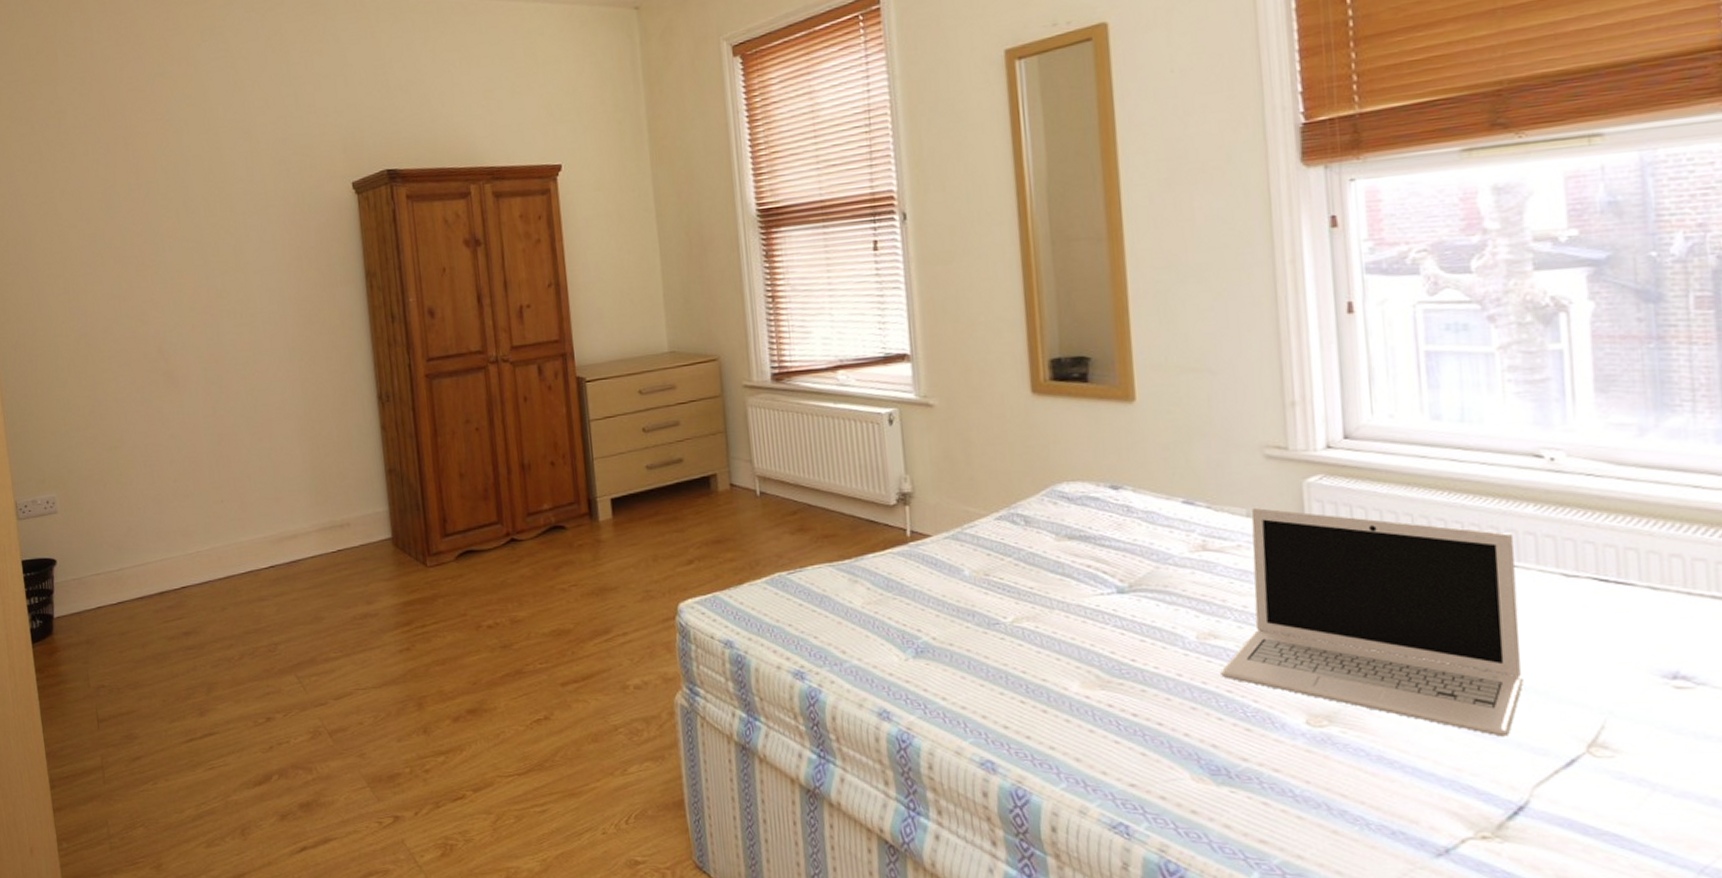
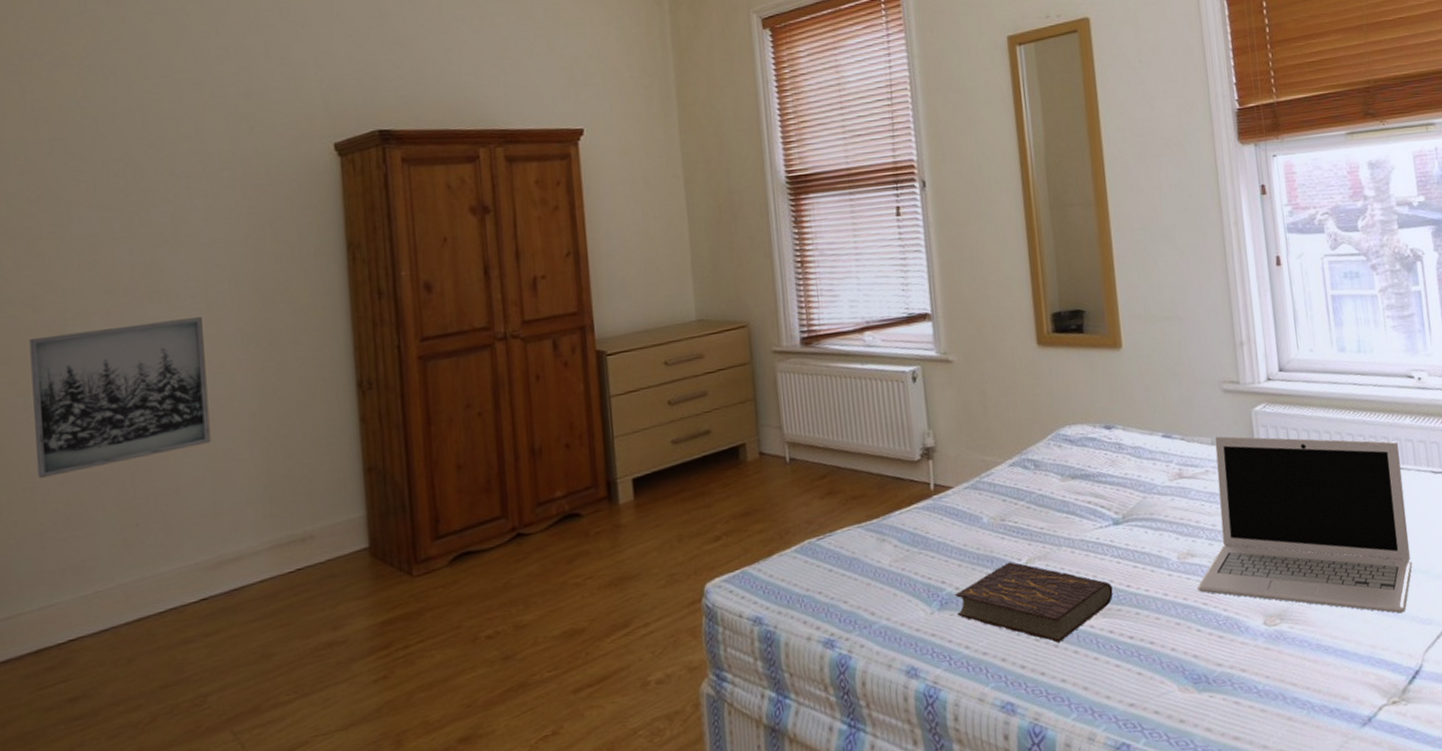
wall art: none [142,333,271,458] -> present [29,317,211,478]
book: none [931,619,1115,708] -> present [954,562,1113,643]

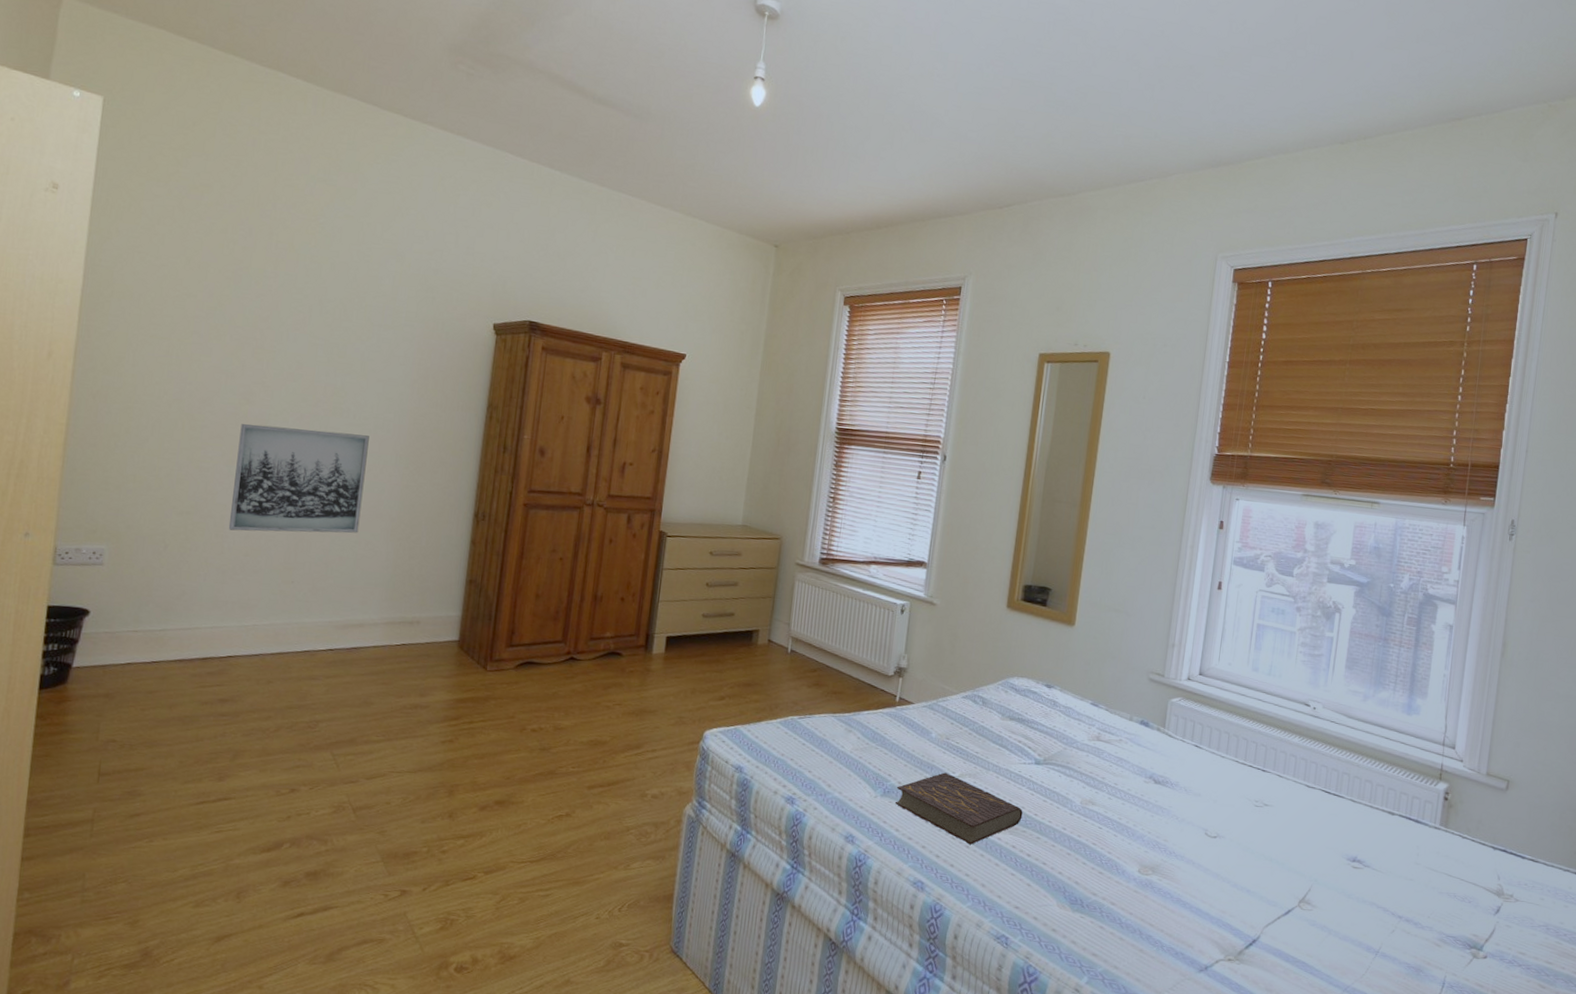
laptop: present [1197,436,1413,614] -> none [1091,715,1284,892]

